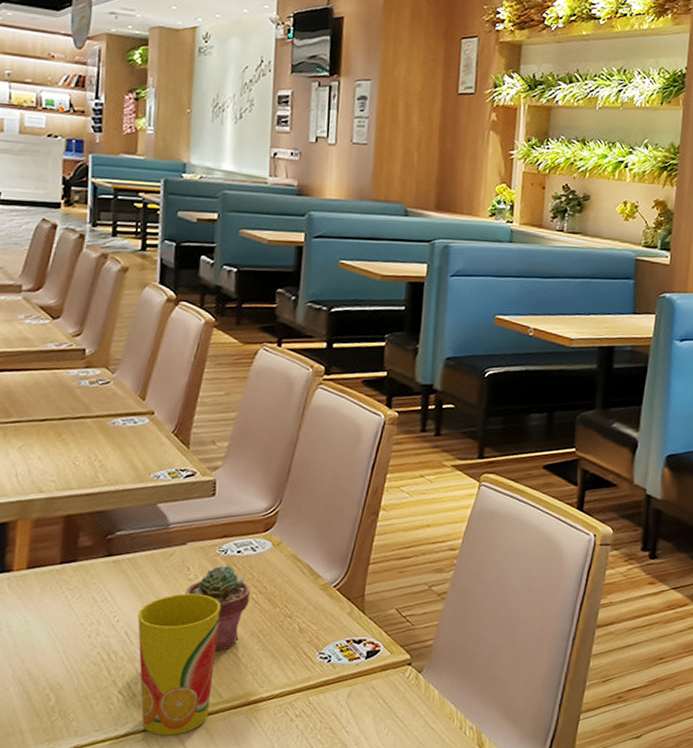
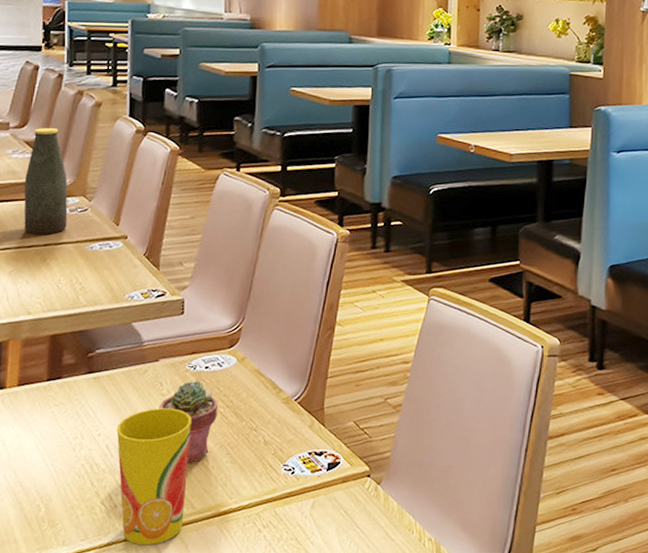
bottle: none [36,292,88,408] -> present [24,127,68,235]

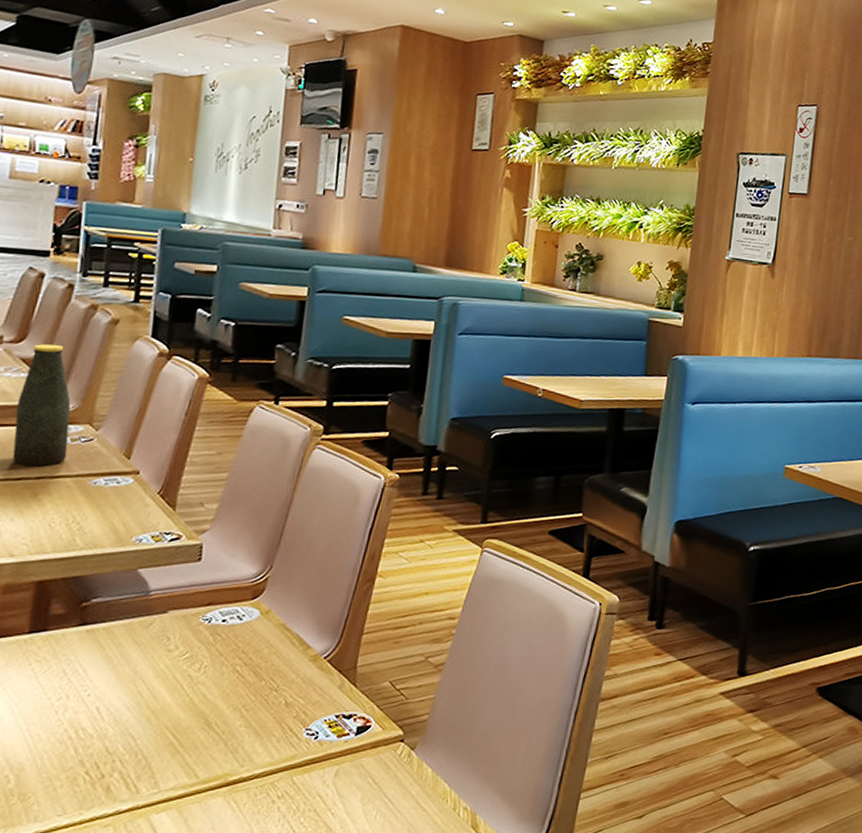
cup: present [116,408,192,546] -> none [109,665,202,821]
potted succulent: present [159,381,219,464] -> none [164,636,235,728]

